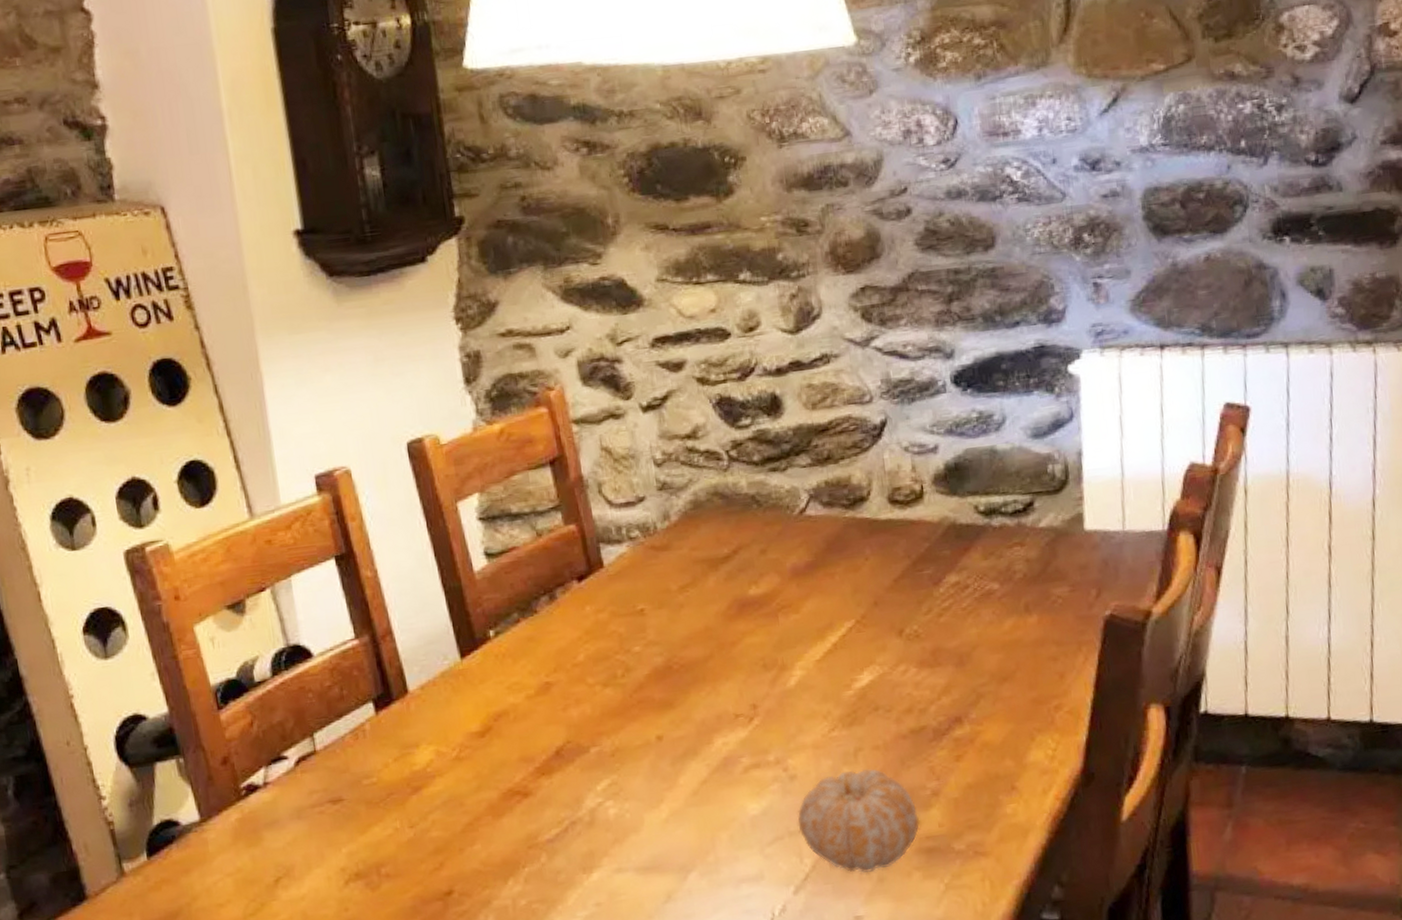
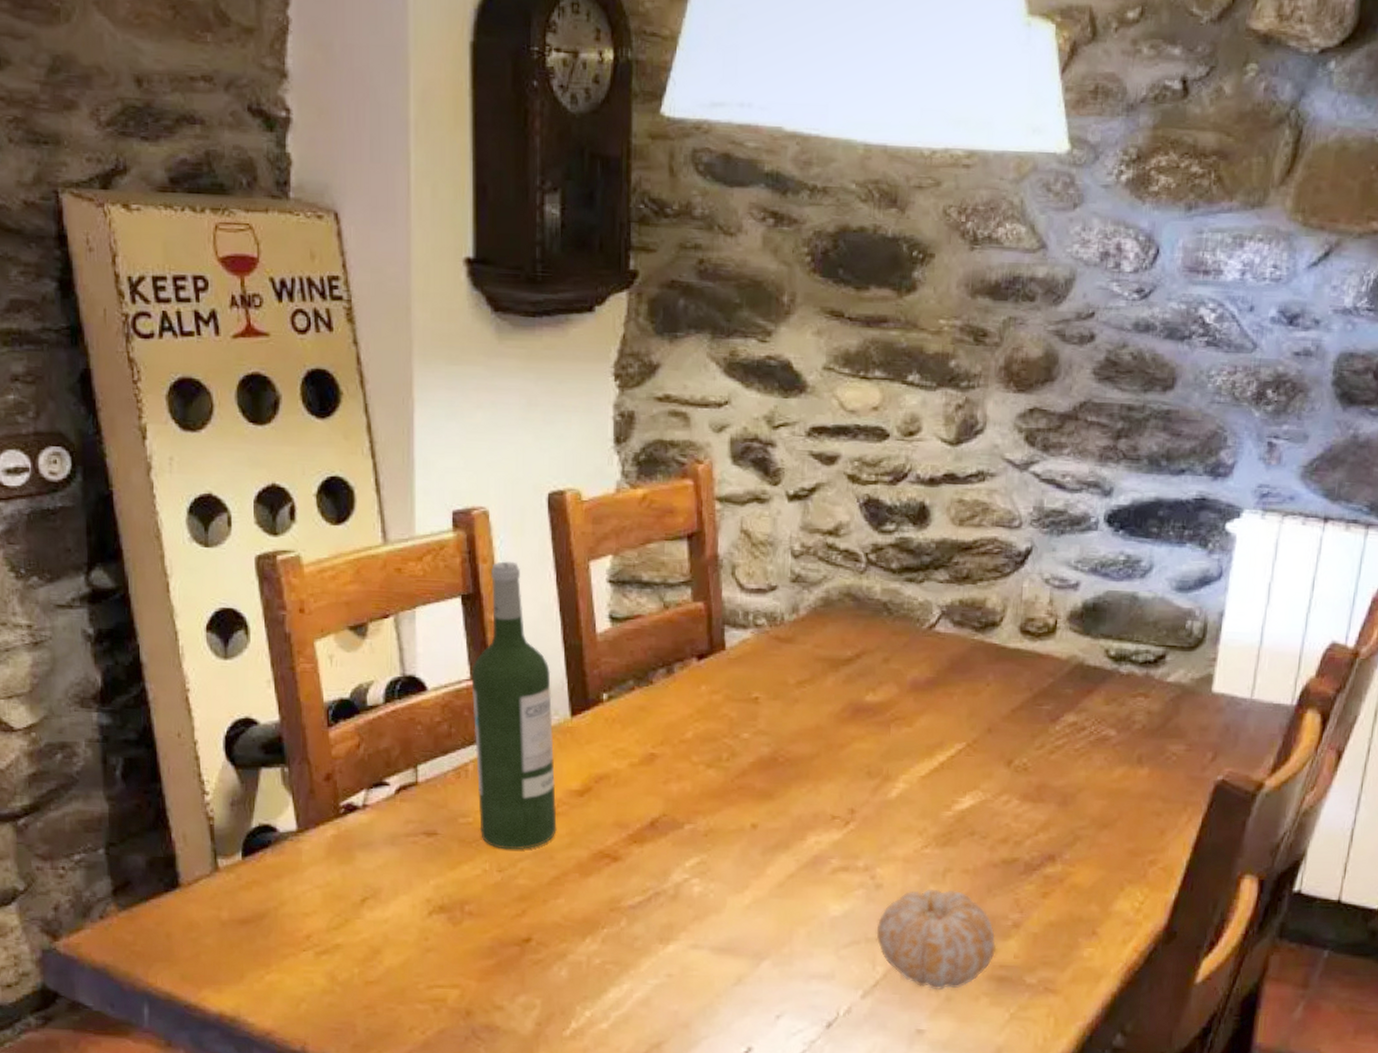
wine bottle: none [355,515,463,804] -> present [471,561,557,850]

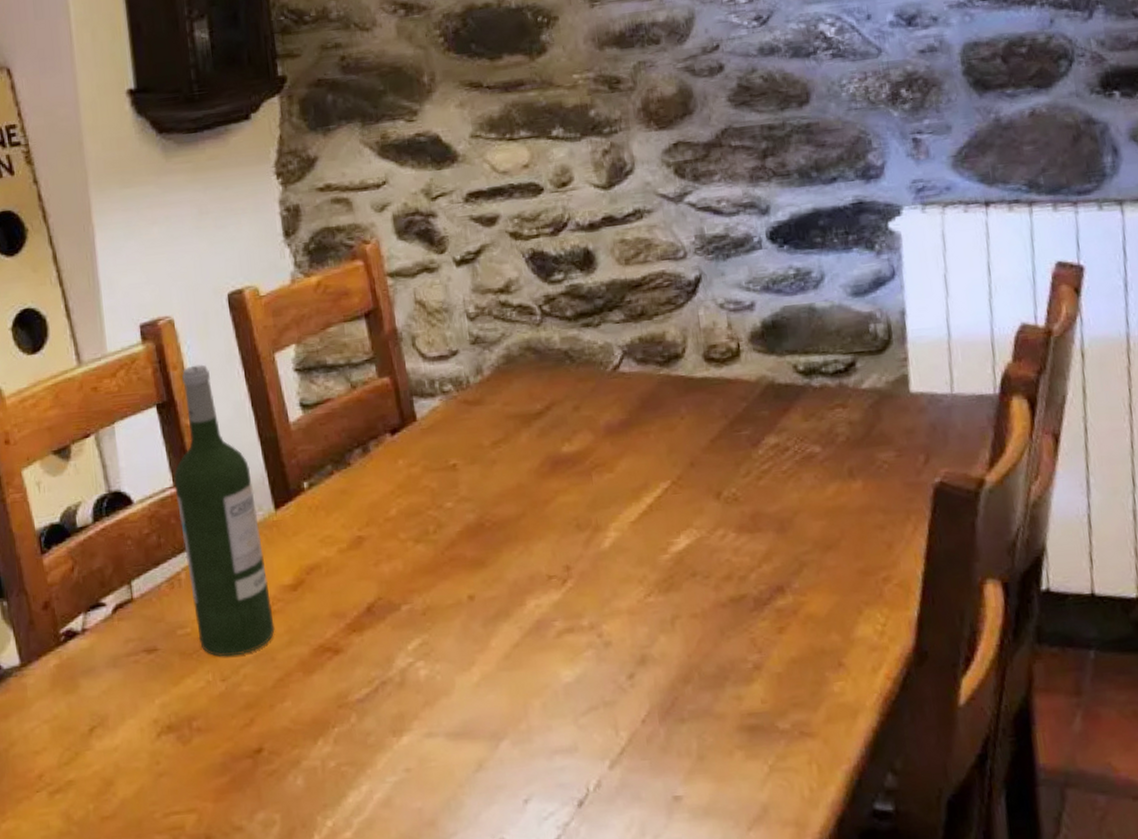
fruit: present [876,889,997,990] -> none [612,637,742,749]

